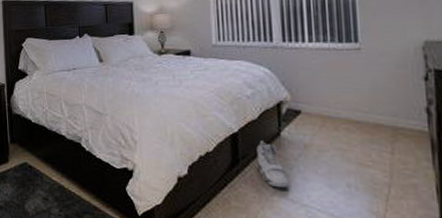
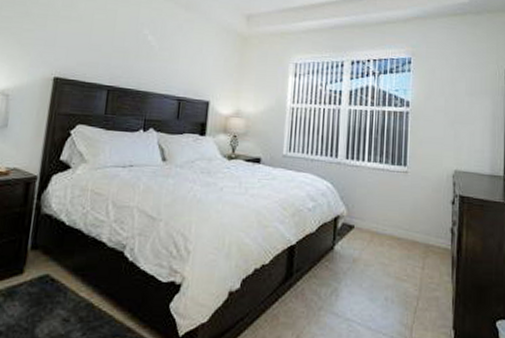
sneaker: present [256,141,288,189] -> none [308,254,335,303]

